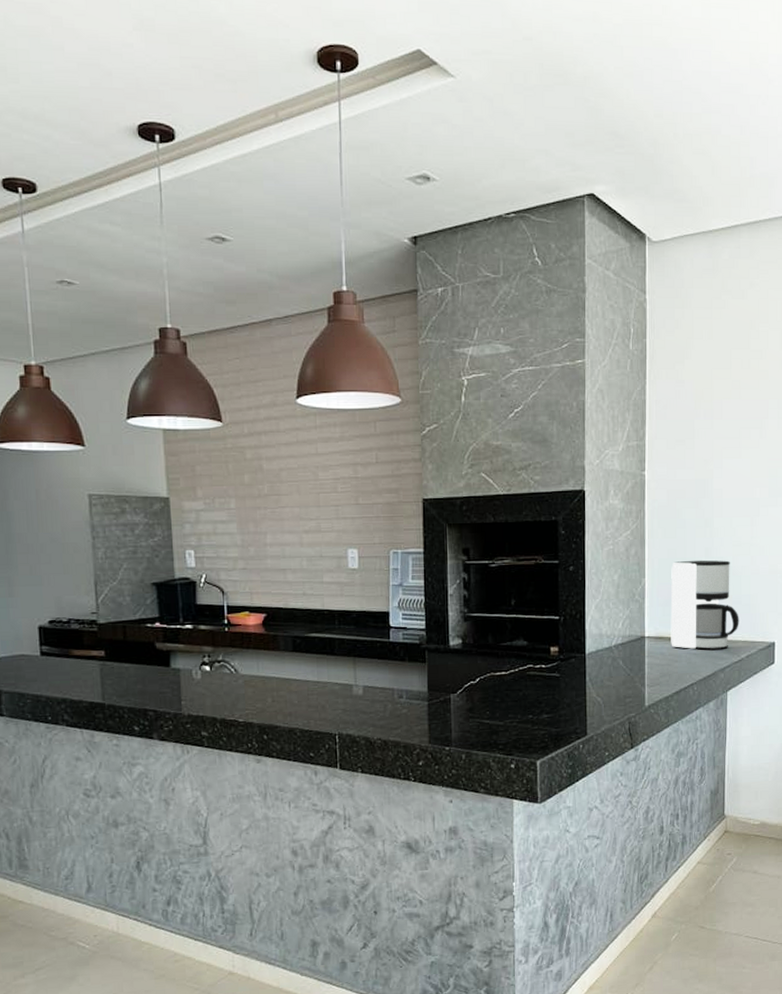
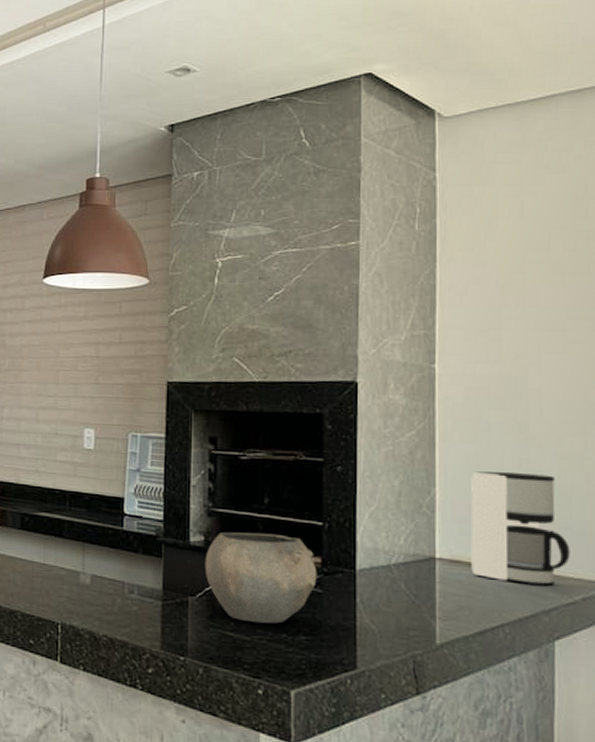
bowl: none [463,631,556,709] -> present [204,532,317,624]

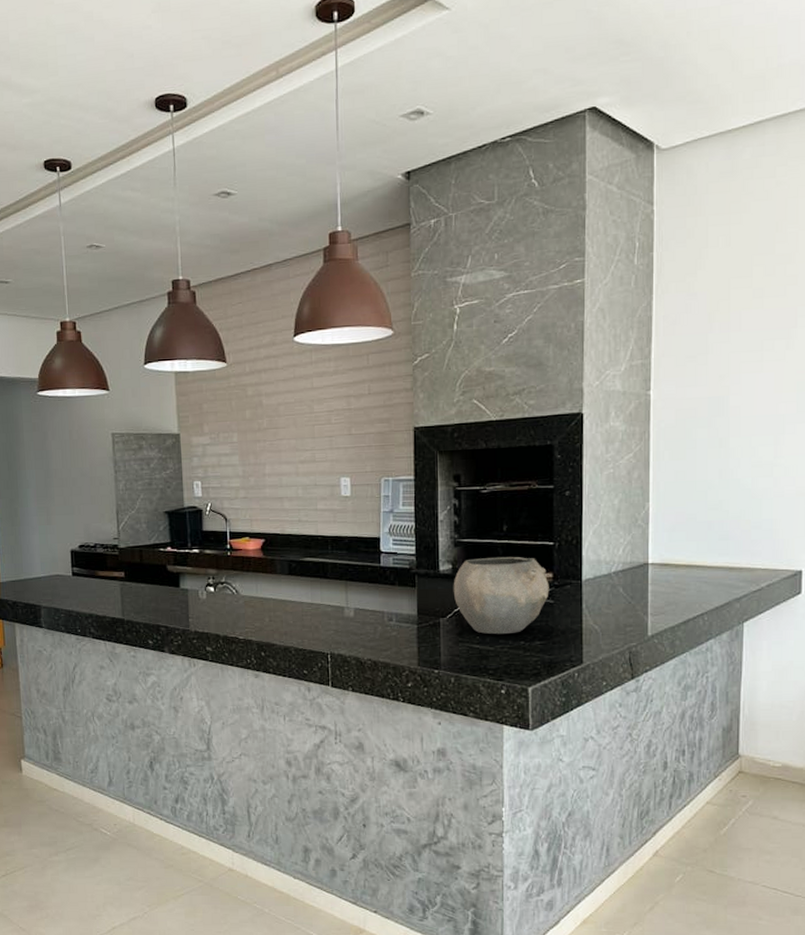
coffee maker: present [470,471,570,586] -> none [678,482,759,579]

